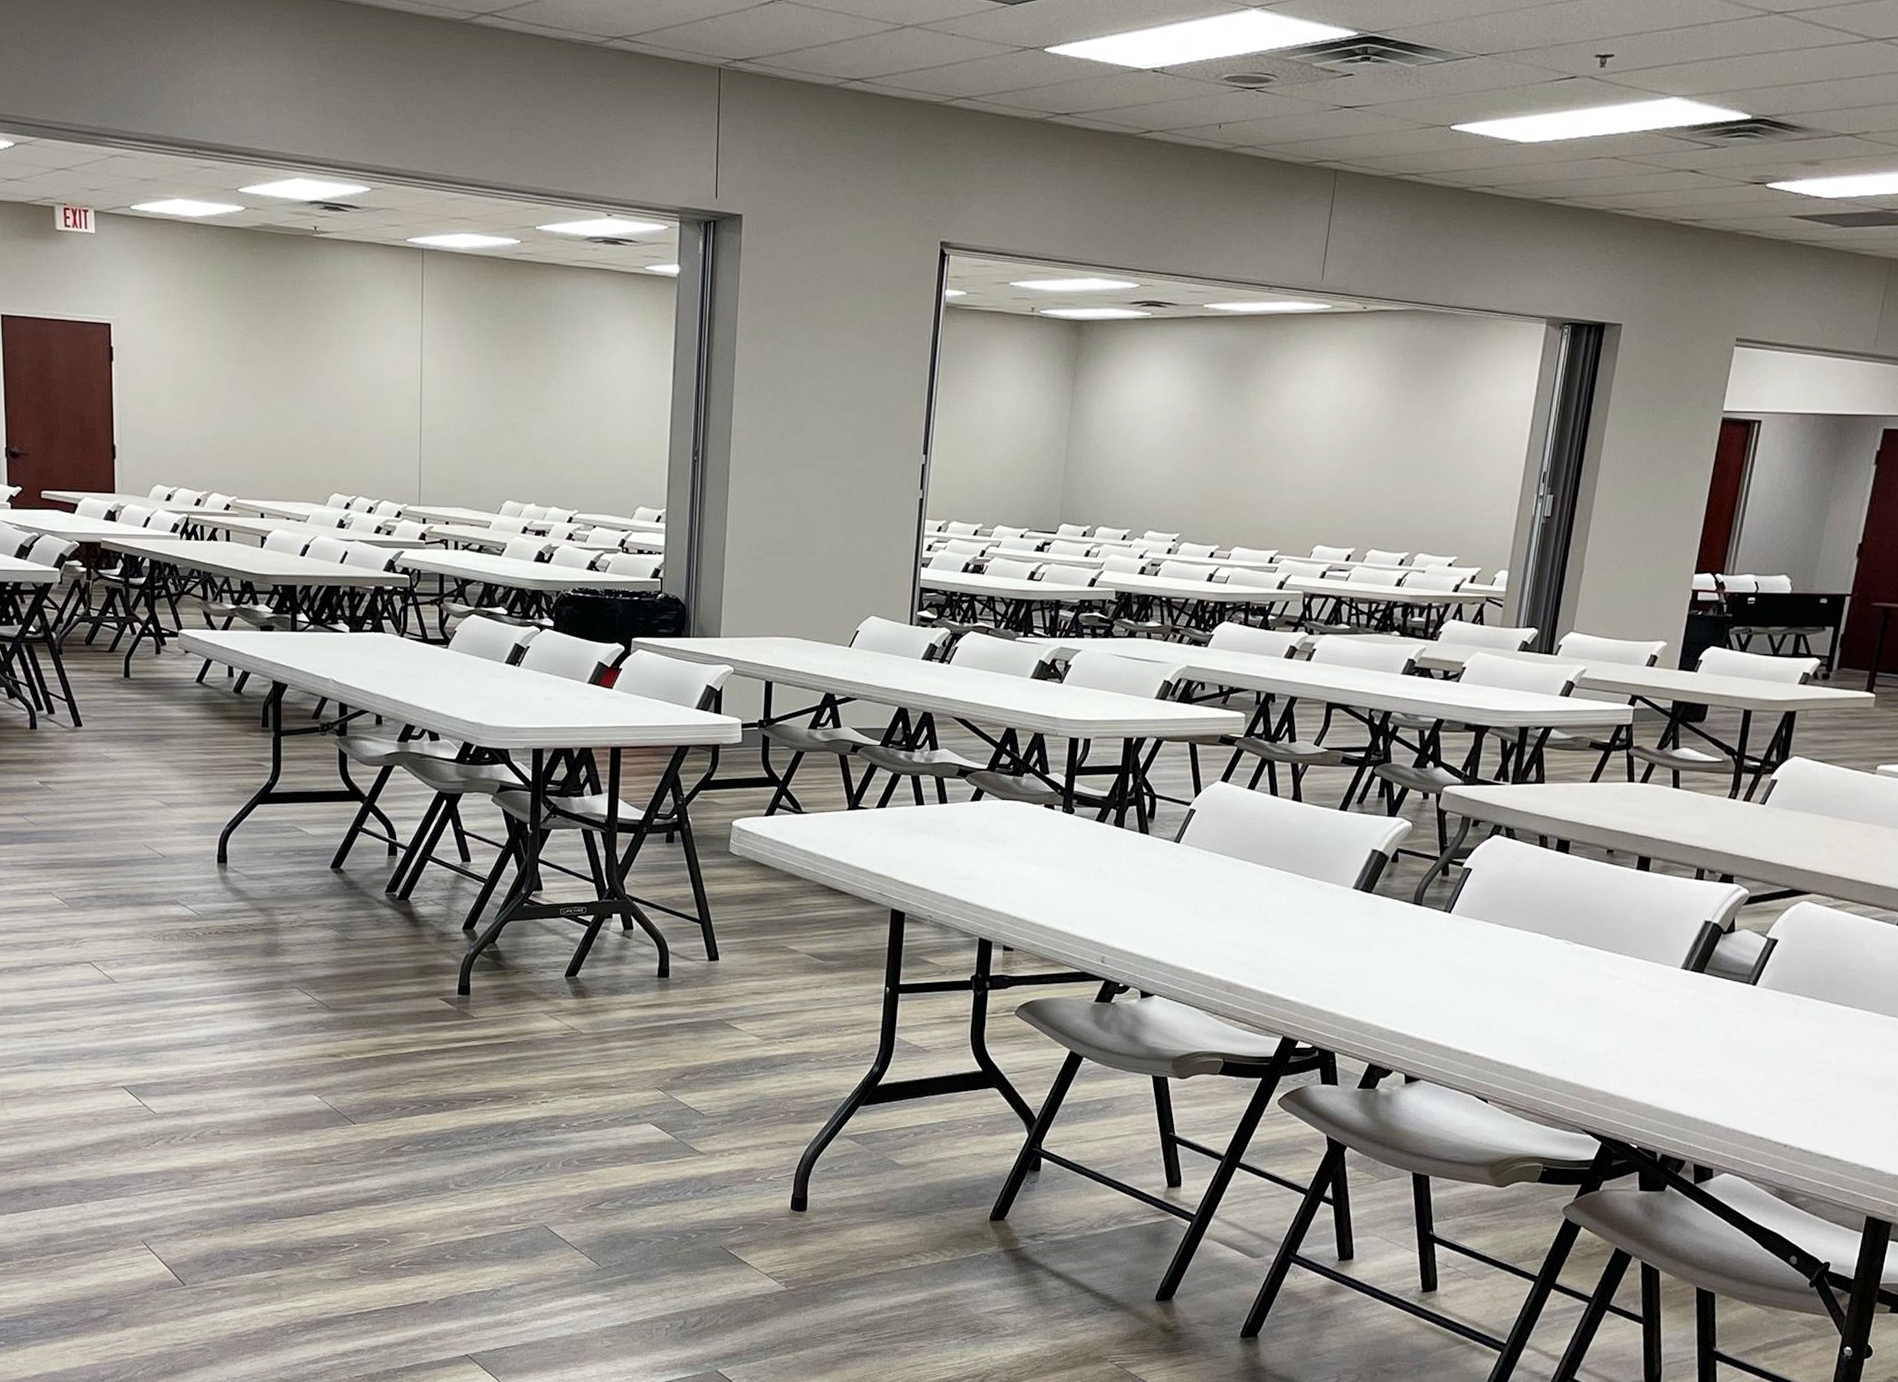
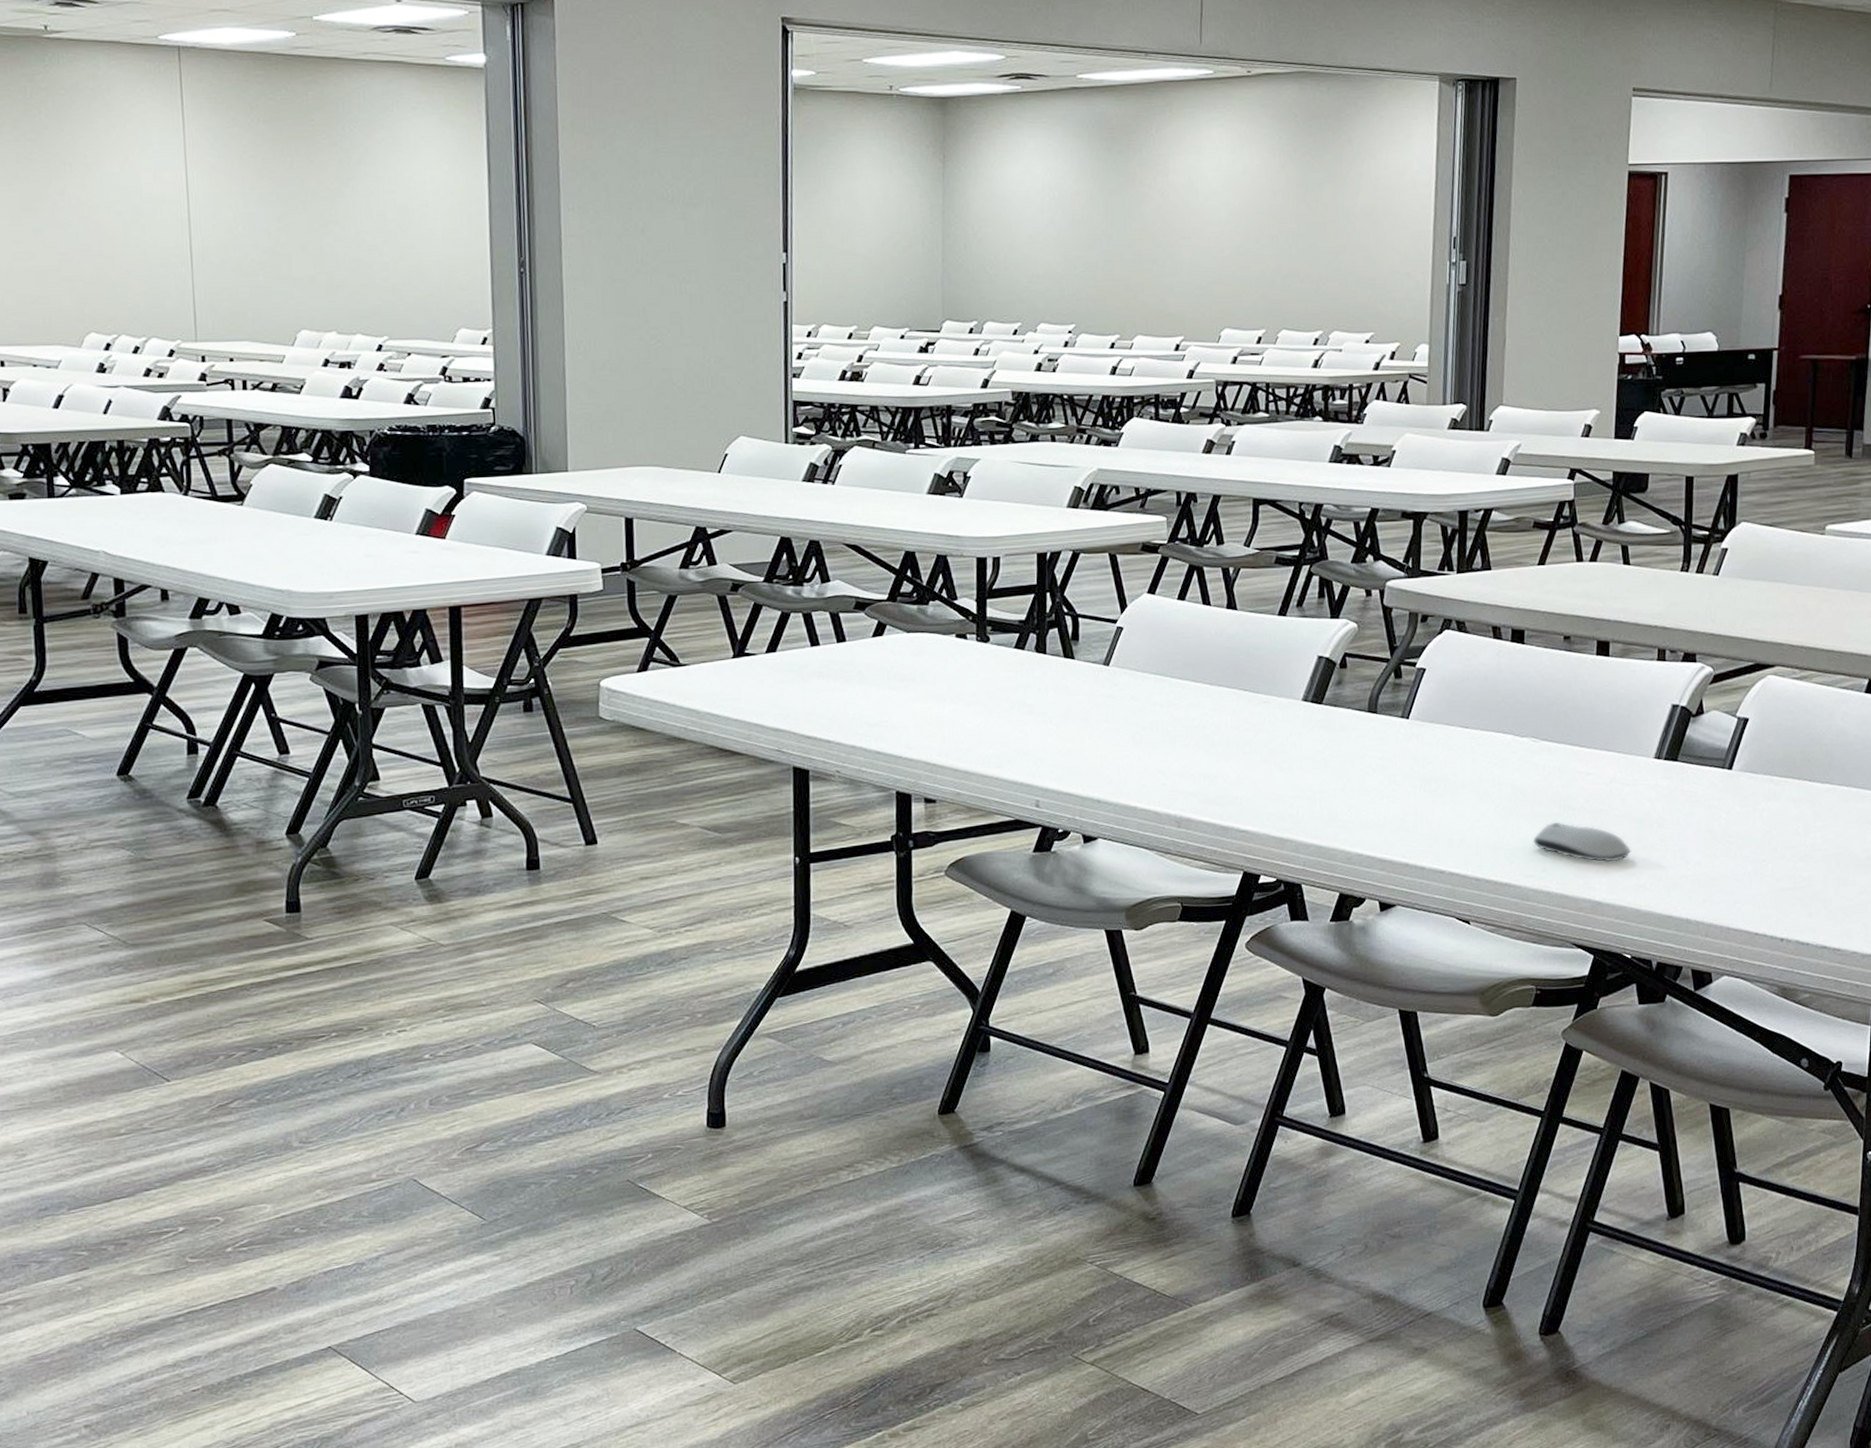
computer mouse: none [1555,1018,1649,1060] -> present [1532,821,1632,863]

